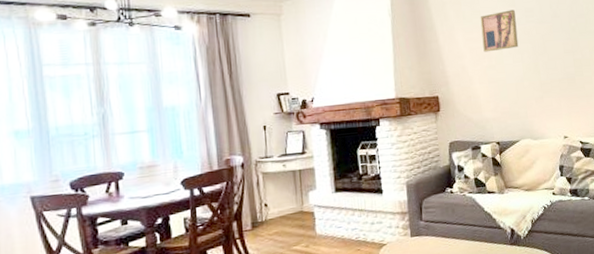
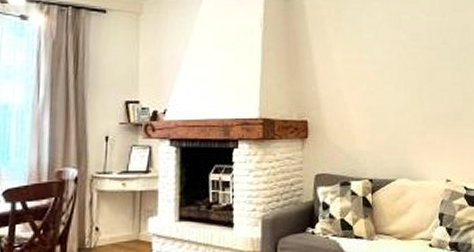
wall art: present [480,10,519,52] -> none [361,31,402,76]

